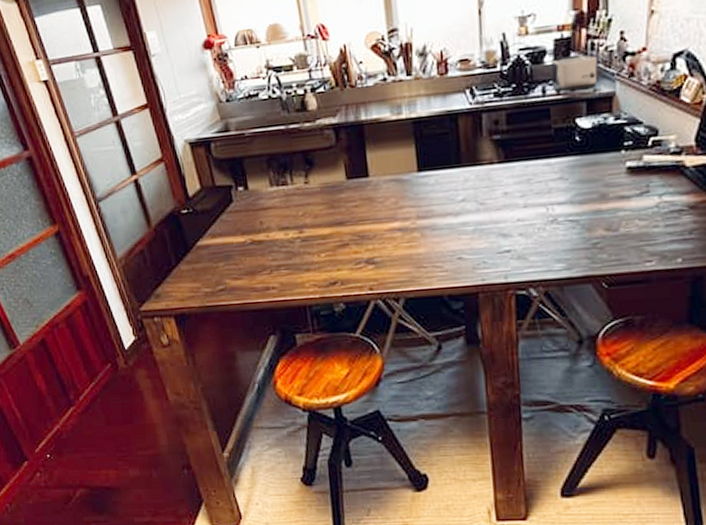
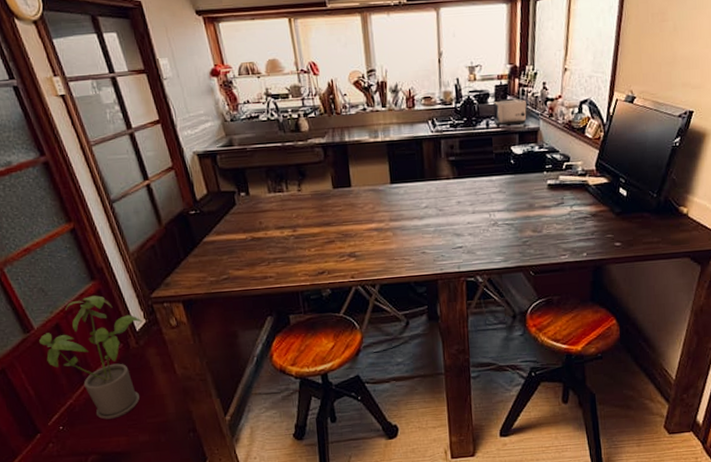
house plant: none [25,308,132,449] -> present [39,296,143,420]

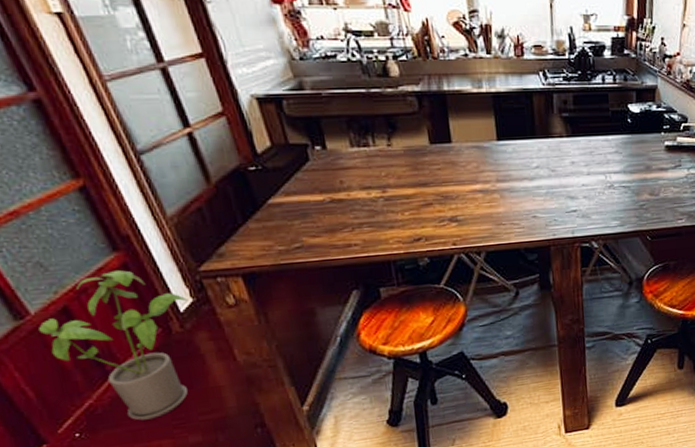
toaster: present [493,98,527,126] -> none [609,53,645,82]

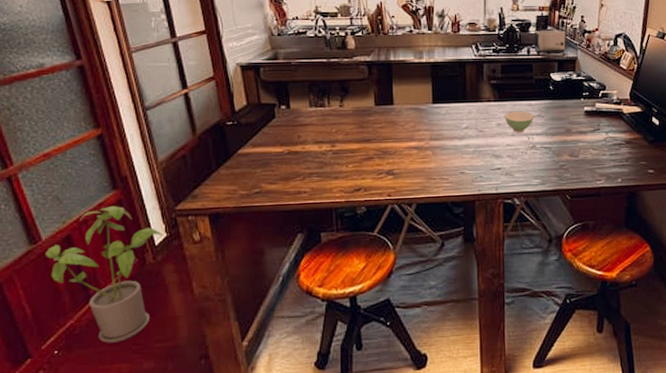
bowl: none [579,147,611,172] -> present [505,111,534,134]
toaster: none [609,53,645,82] -> present [534,29,566,54]

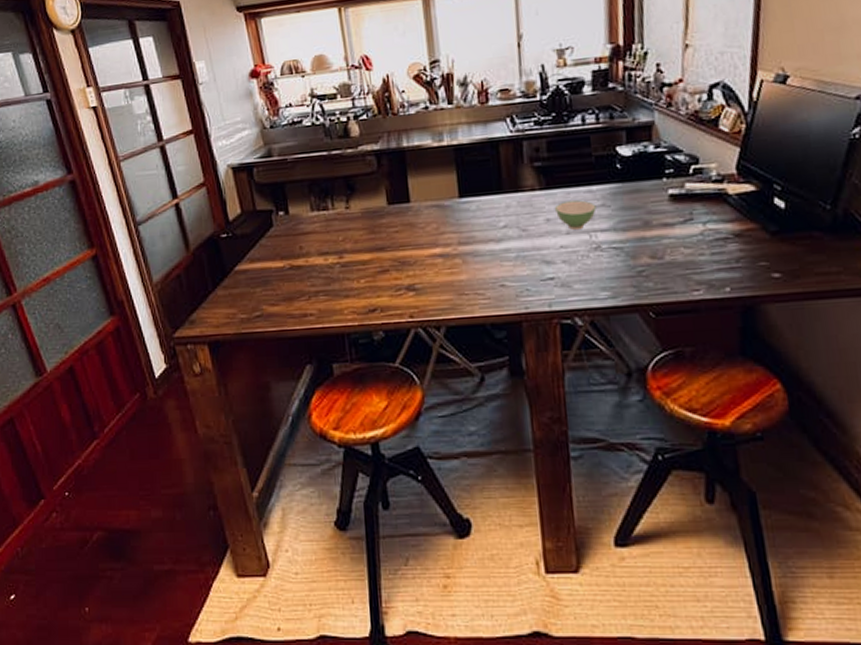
house plant: present [46,206,164,343] -> none [51,334,163,487]
toaster: present [534,29,566,54] -> none [590,85,636,121]

